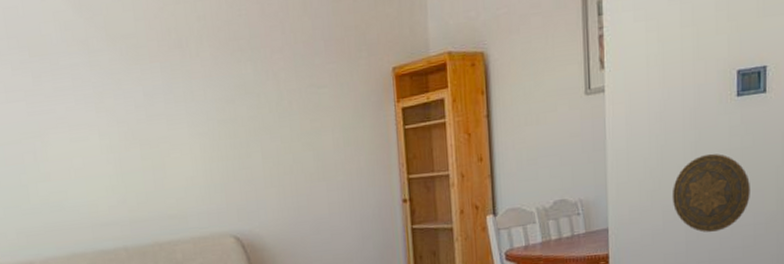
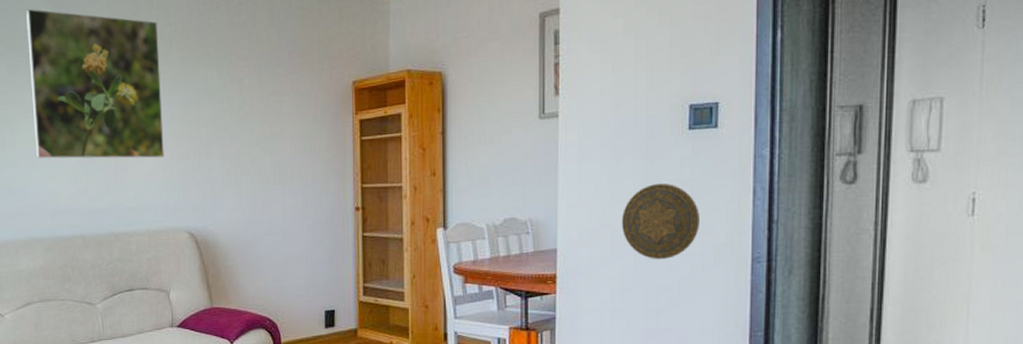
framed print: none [46,10,204,170] -> present [26,8,164,159]

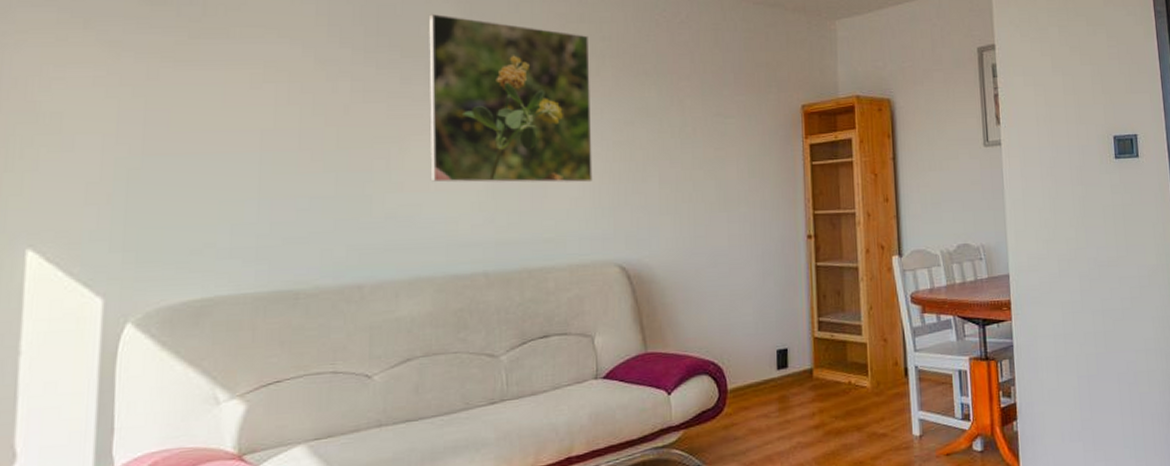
decorative plate: present [621,183,700,260] -> none [1065,208,1133,283]

